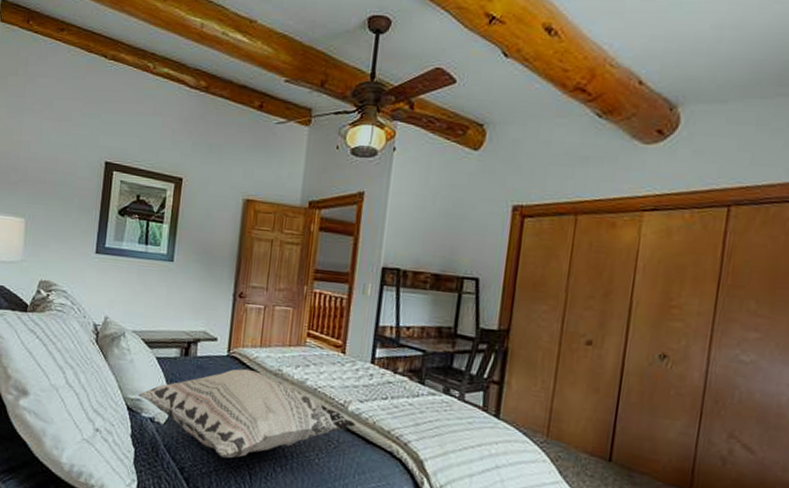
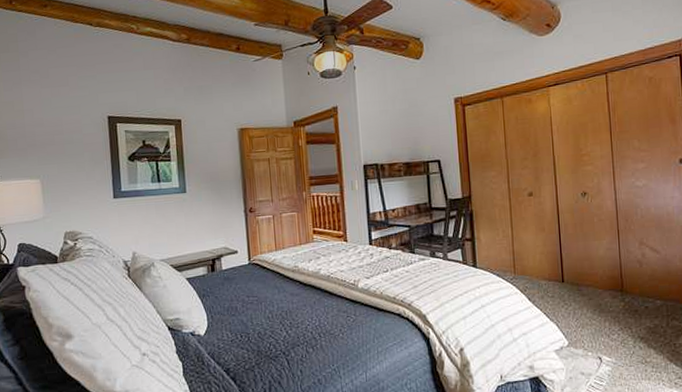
decorative pillow: present [138,368,356,459] -> none [176,271,367,352]

